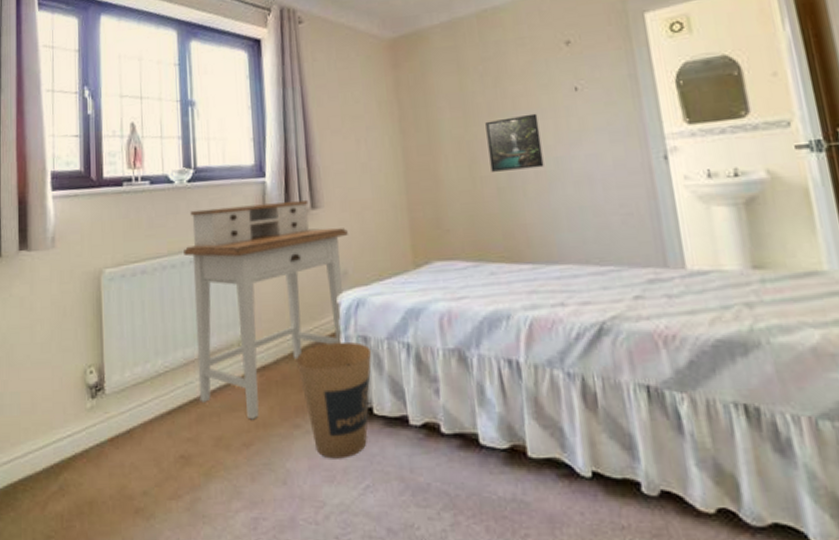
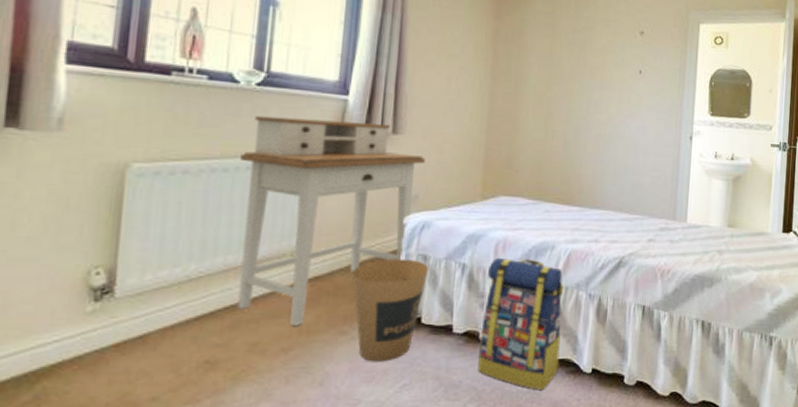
backpack: none [436,333,548,499] -> present [478,257,564,391]
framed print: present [485,113,544,172] -> none [562,84,608,130]

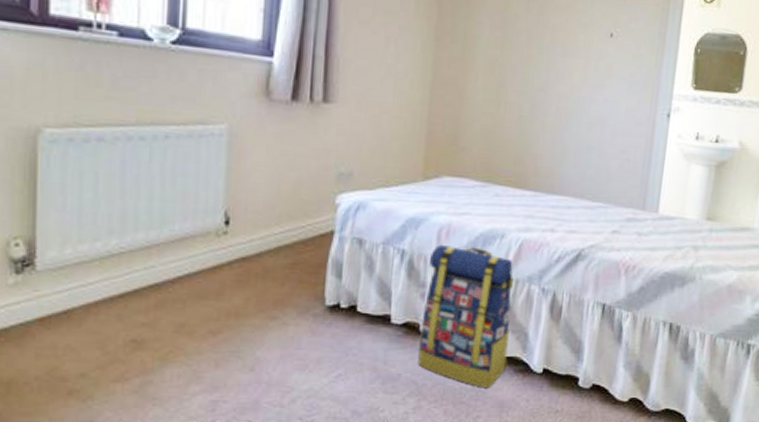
desk: present [237,115,425,327] -> none [158,78,360,309]
trash can: present [352,258,429,362] -> none [282,241,365,350]

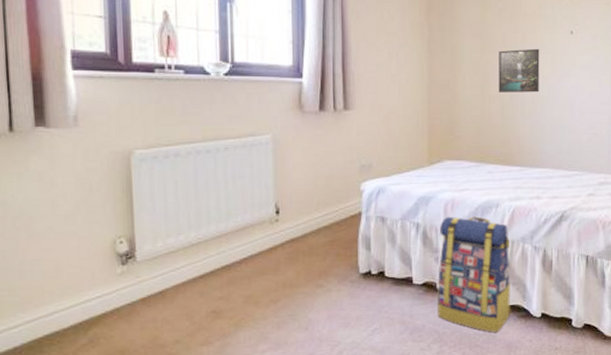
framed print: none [517,48,572,104] -> present [498,48,540,93]

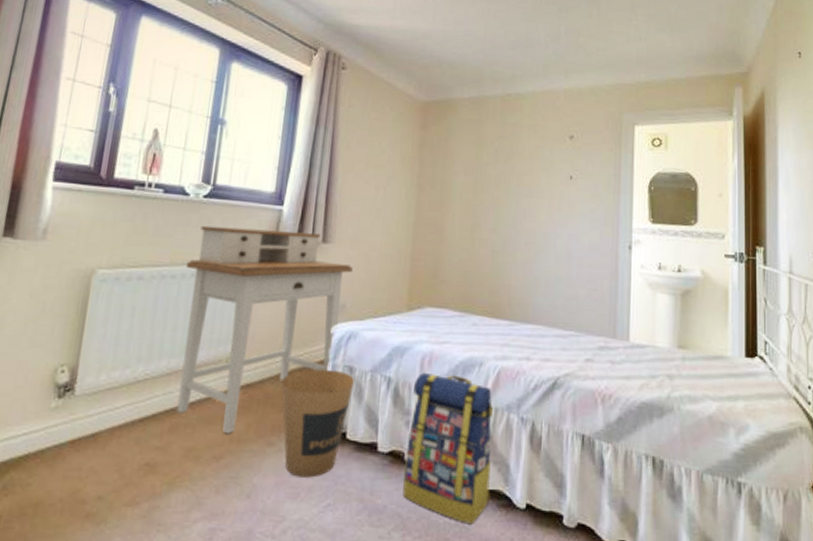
desk: none [219,102,375,282] -> present [176,225,353,434]
trash can: none [322,220,388,310] -> present [281,368,355,478]
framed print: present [498,48,540,93] -> none [489,191,536,239]

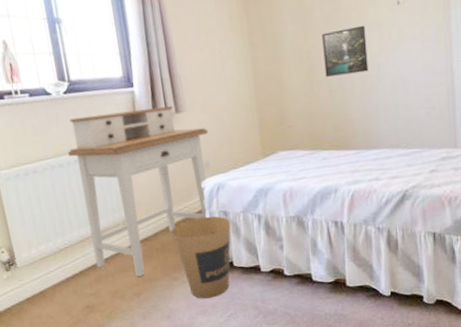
backpack: present [403,372,494,525] -> none [281,203,360,313]
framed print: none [489,191,536,239] -> present [322,25,369,77]

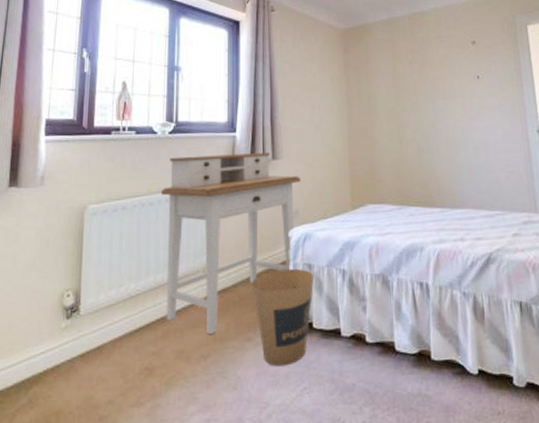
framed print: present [322,25,369,77] -> none [411,93,453,136]

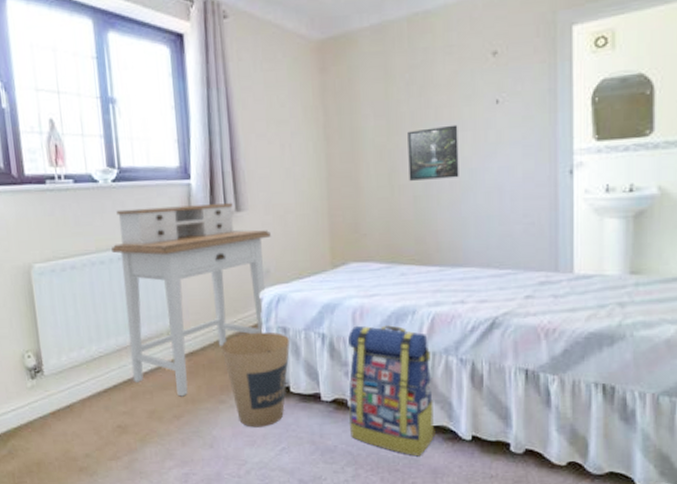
backpack: none [366,261,446,393] -> present [348,325,436,457]
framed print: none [411,93,453,136] -> present [407,124,459,181]

